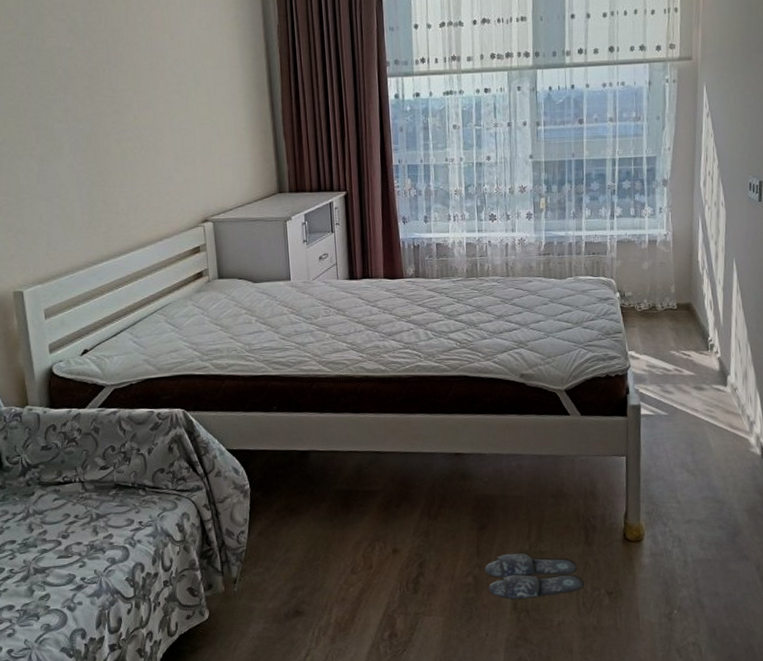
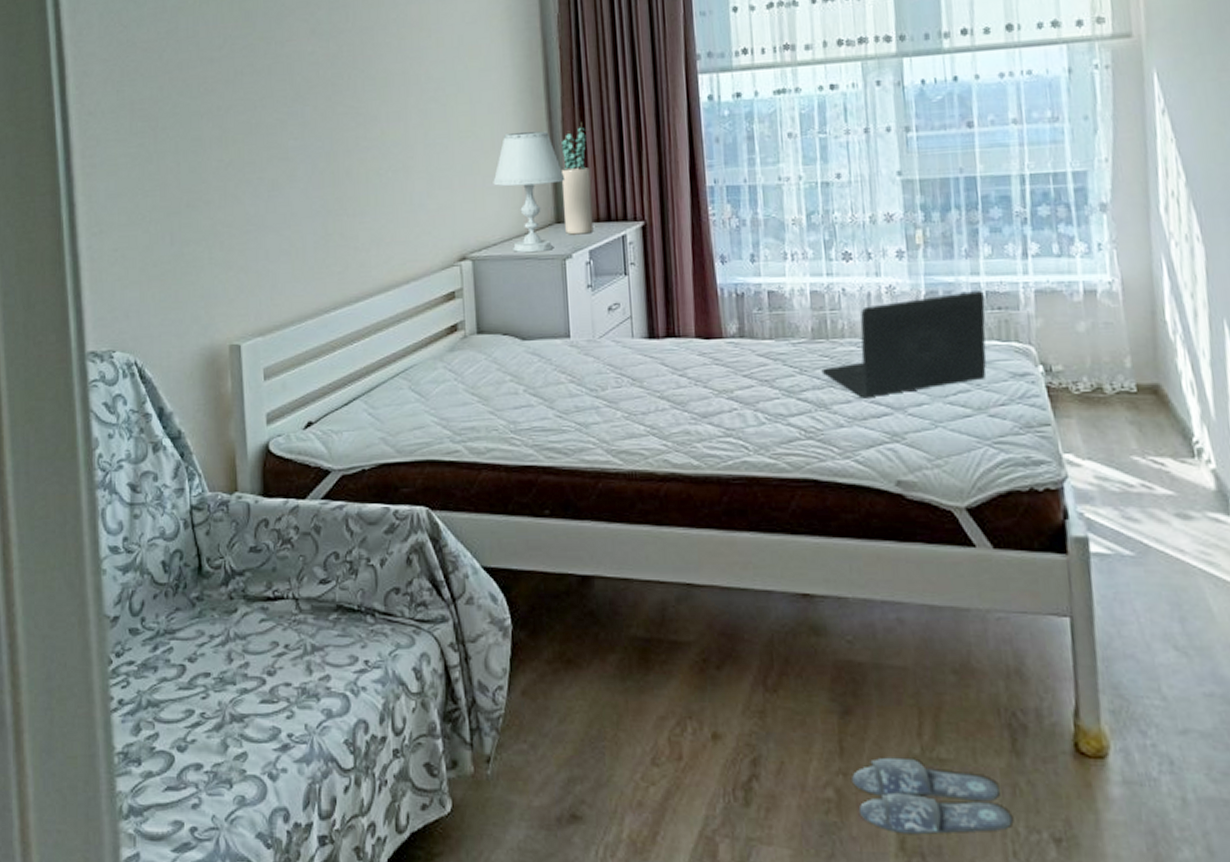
table lamp: none [228,120,286,216] -> present [493,131,566,253]
vase: none [282,113,308,202] -> present [560,122,594,235]
laptop: none [472,241,585,319] -> present [821,290,987,399]

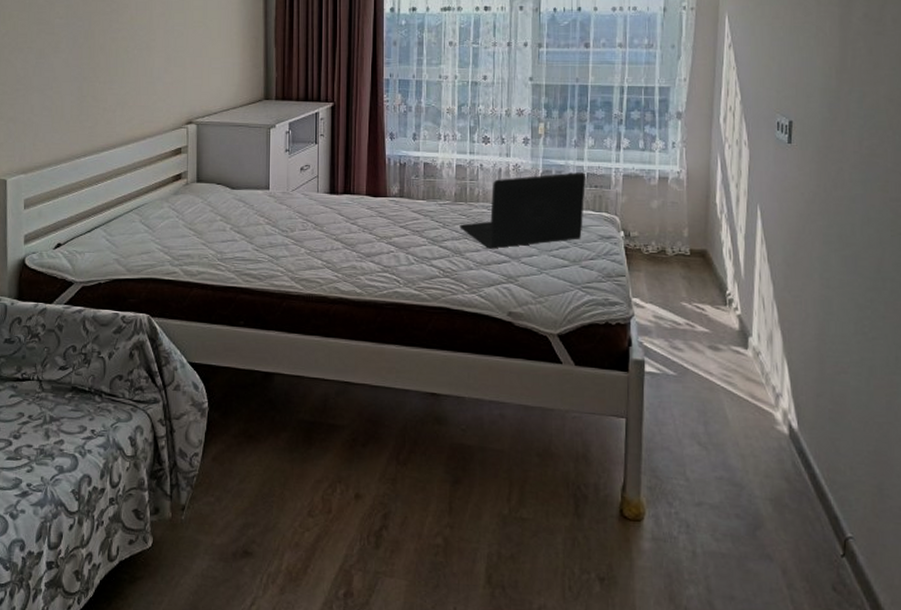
table lamp: present [493,131,566,253] -> none [217,26,275,122]
vase: present [560,122,594,235] -> none [271,21,294,110]
slippers: present [852,757,1012,835] -> none [456,515,570,573]

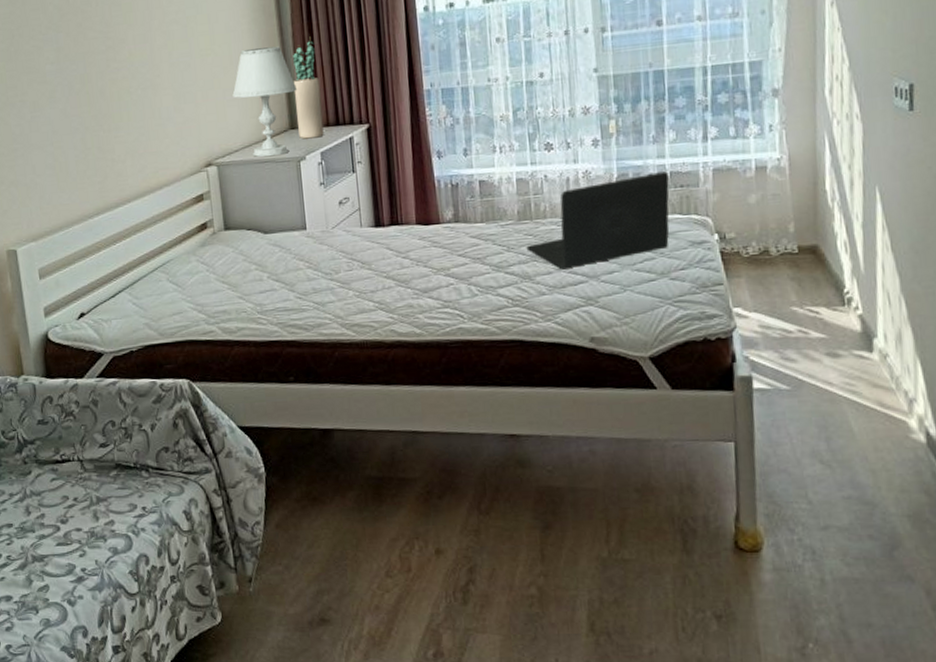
table lamp: none [217,26,275,122] -> present [232,46,298,157]
vase: none [271,21,294,110] -> present [293,36,324,139]

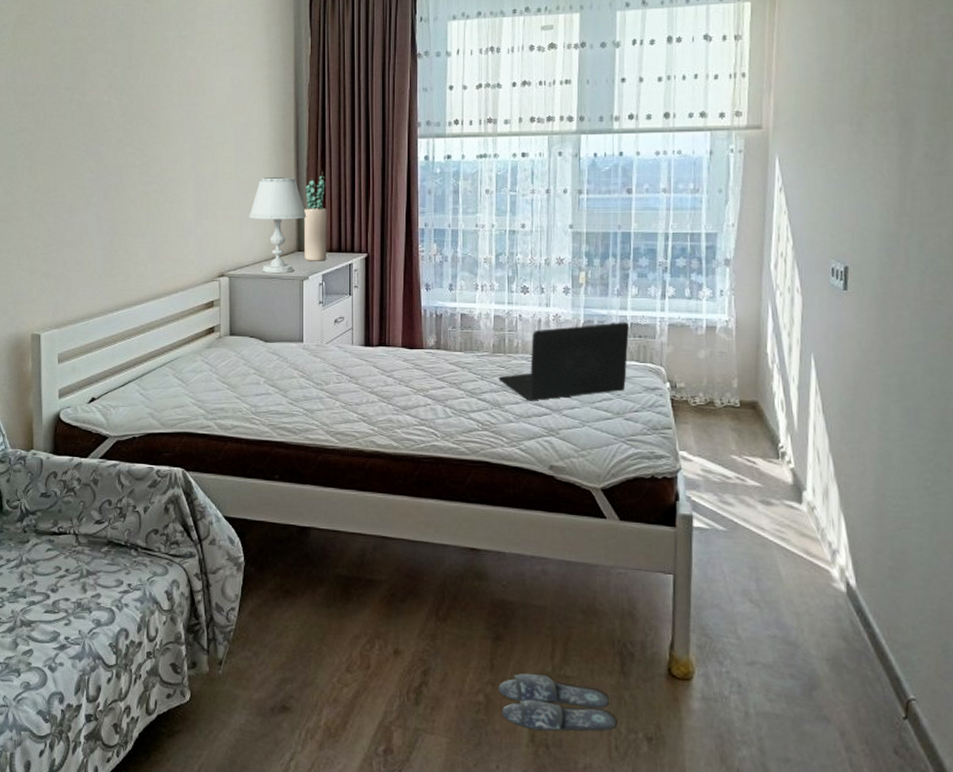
slippers: none [551,560,682,619] -> present [498,673,616,731]

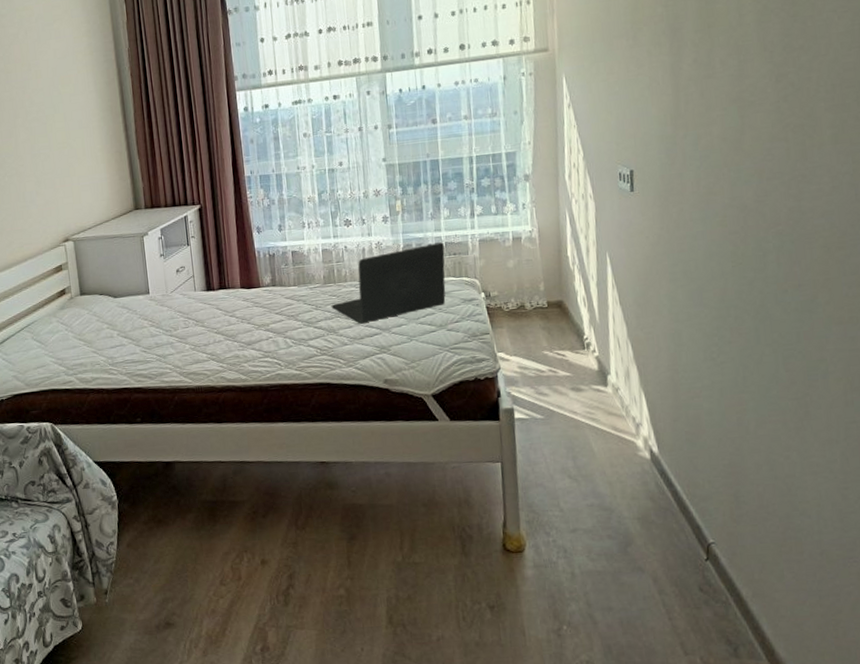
table lamp: present [249,177,307,274] -> none [85,140,140,234]
vase: present [303,171,327,261] -> none [136,132,163,218]
slippers: present [498,673,616,731] -> none [356,564,462,614]

